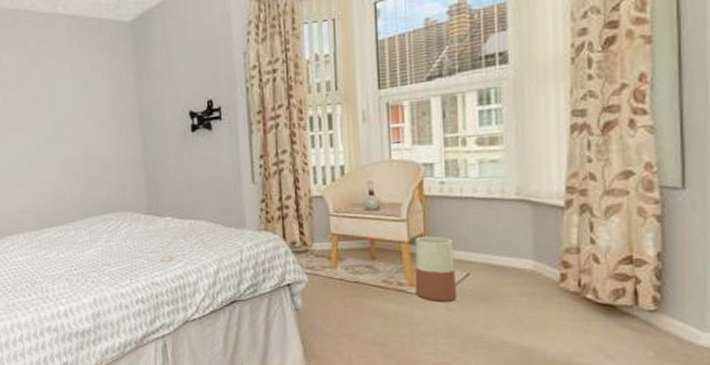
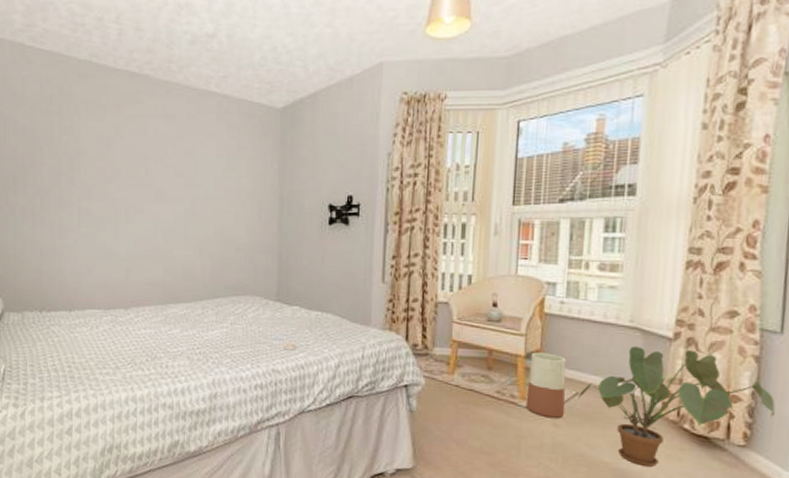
house plant: none [470,216,685,341] -> present [578,346,775,467]

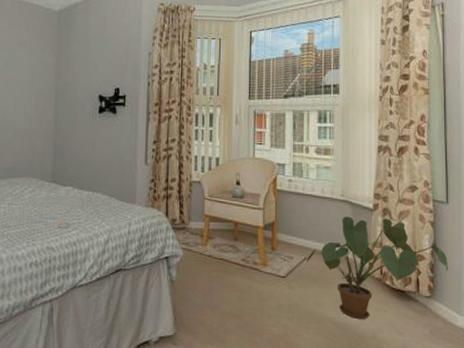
vase: present [525,352,566,419] -> none [266,223,297,282]

